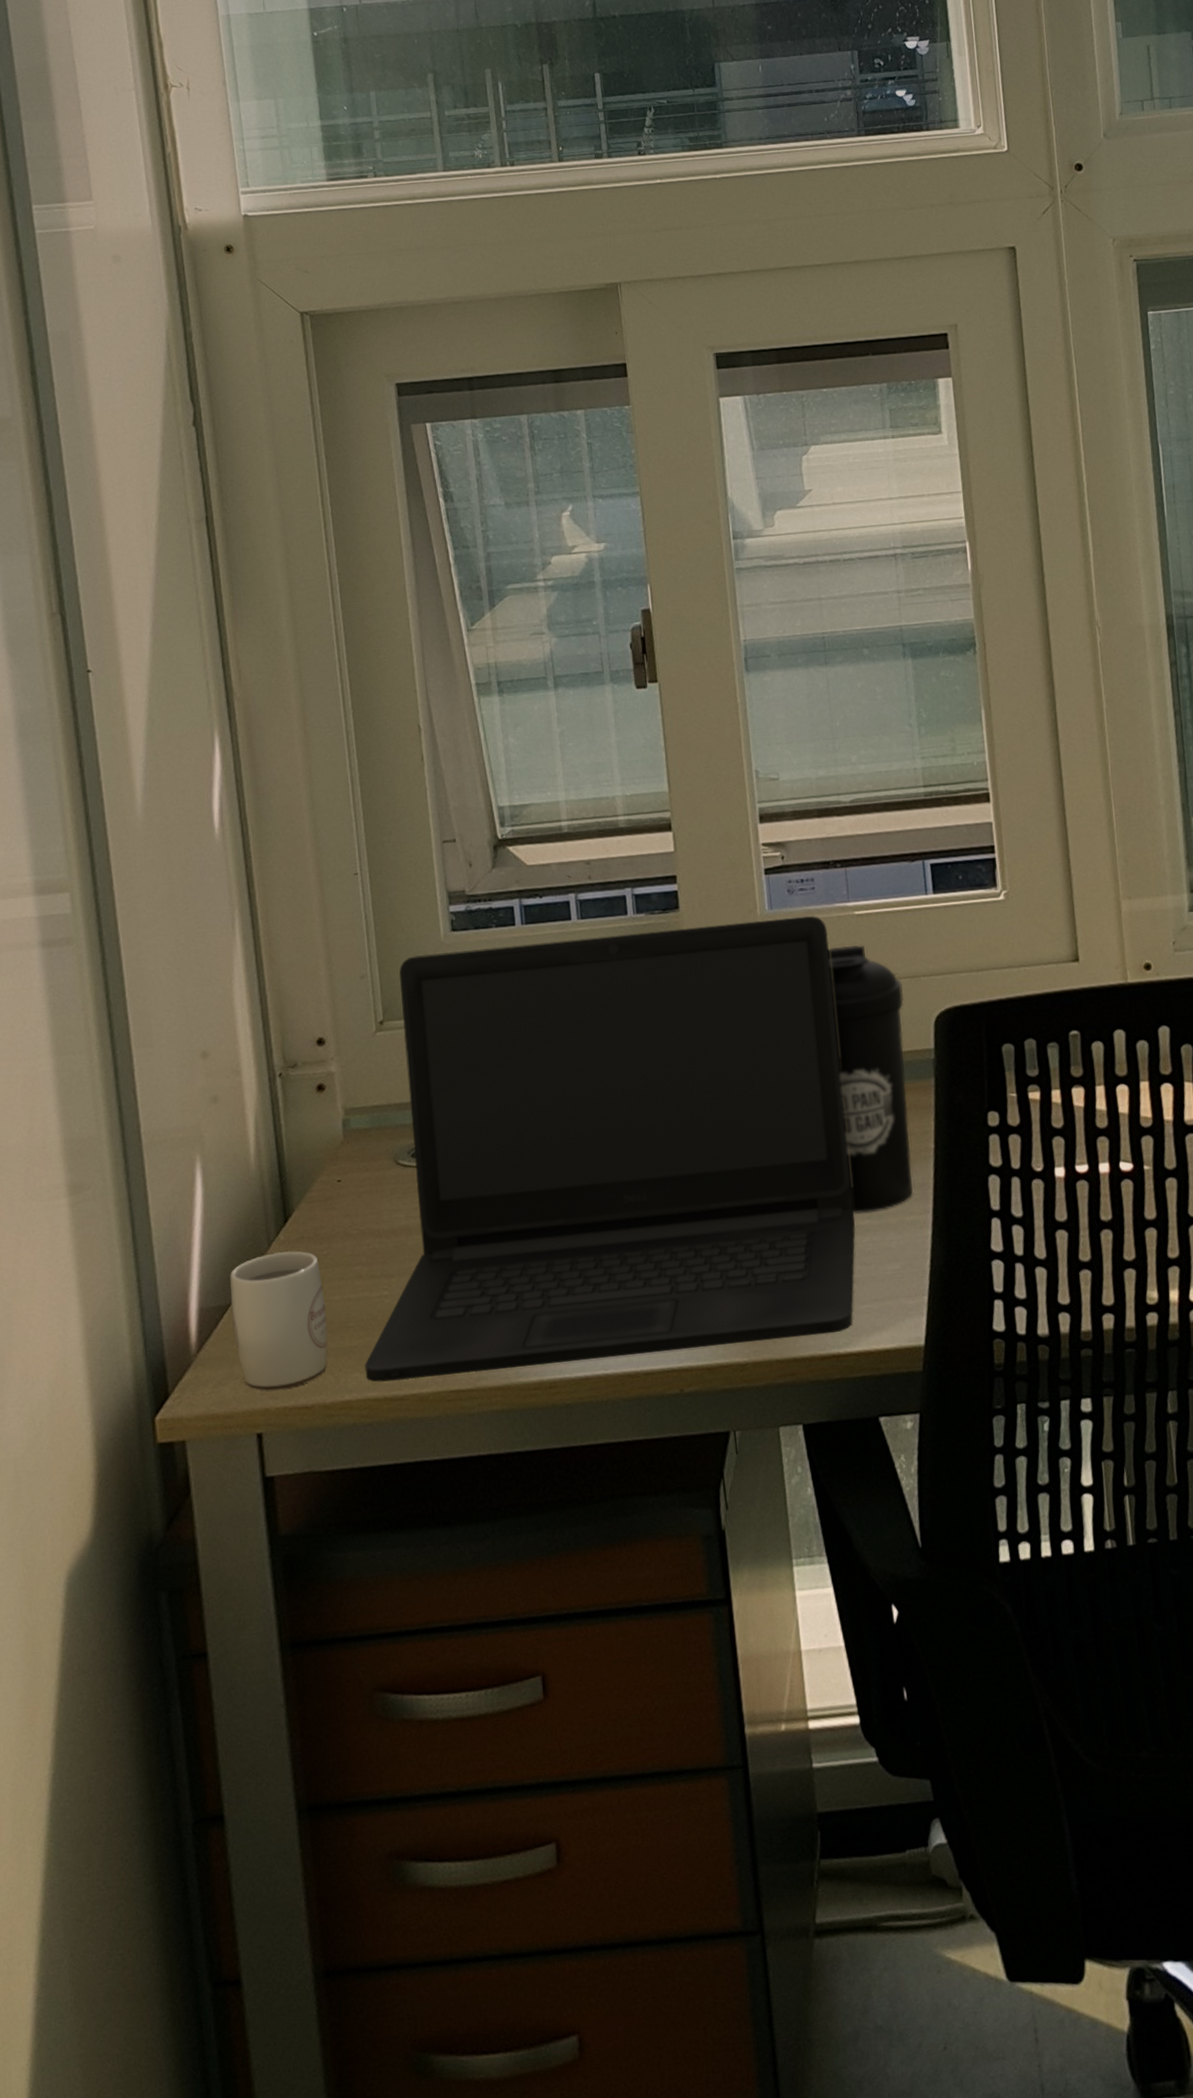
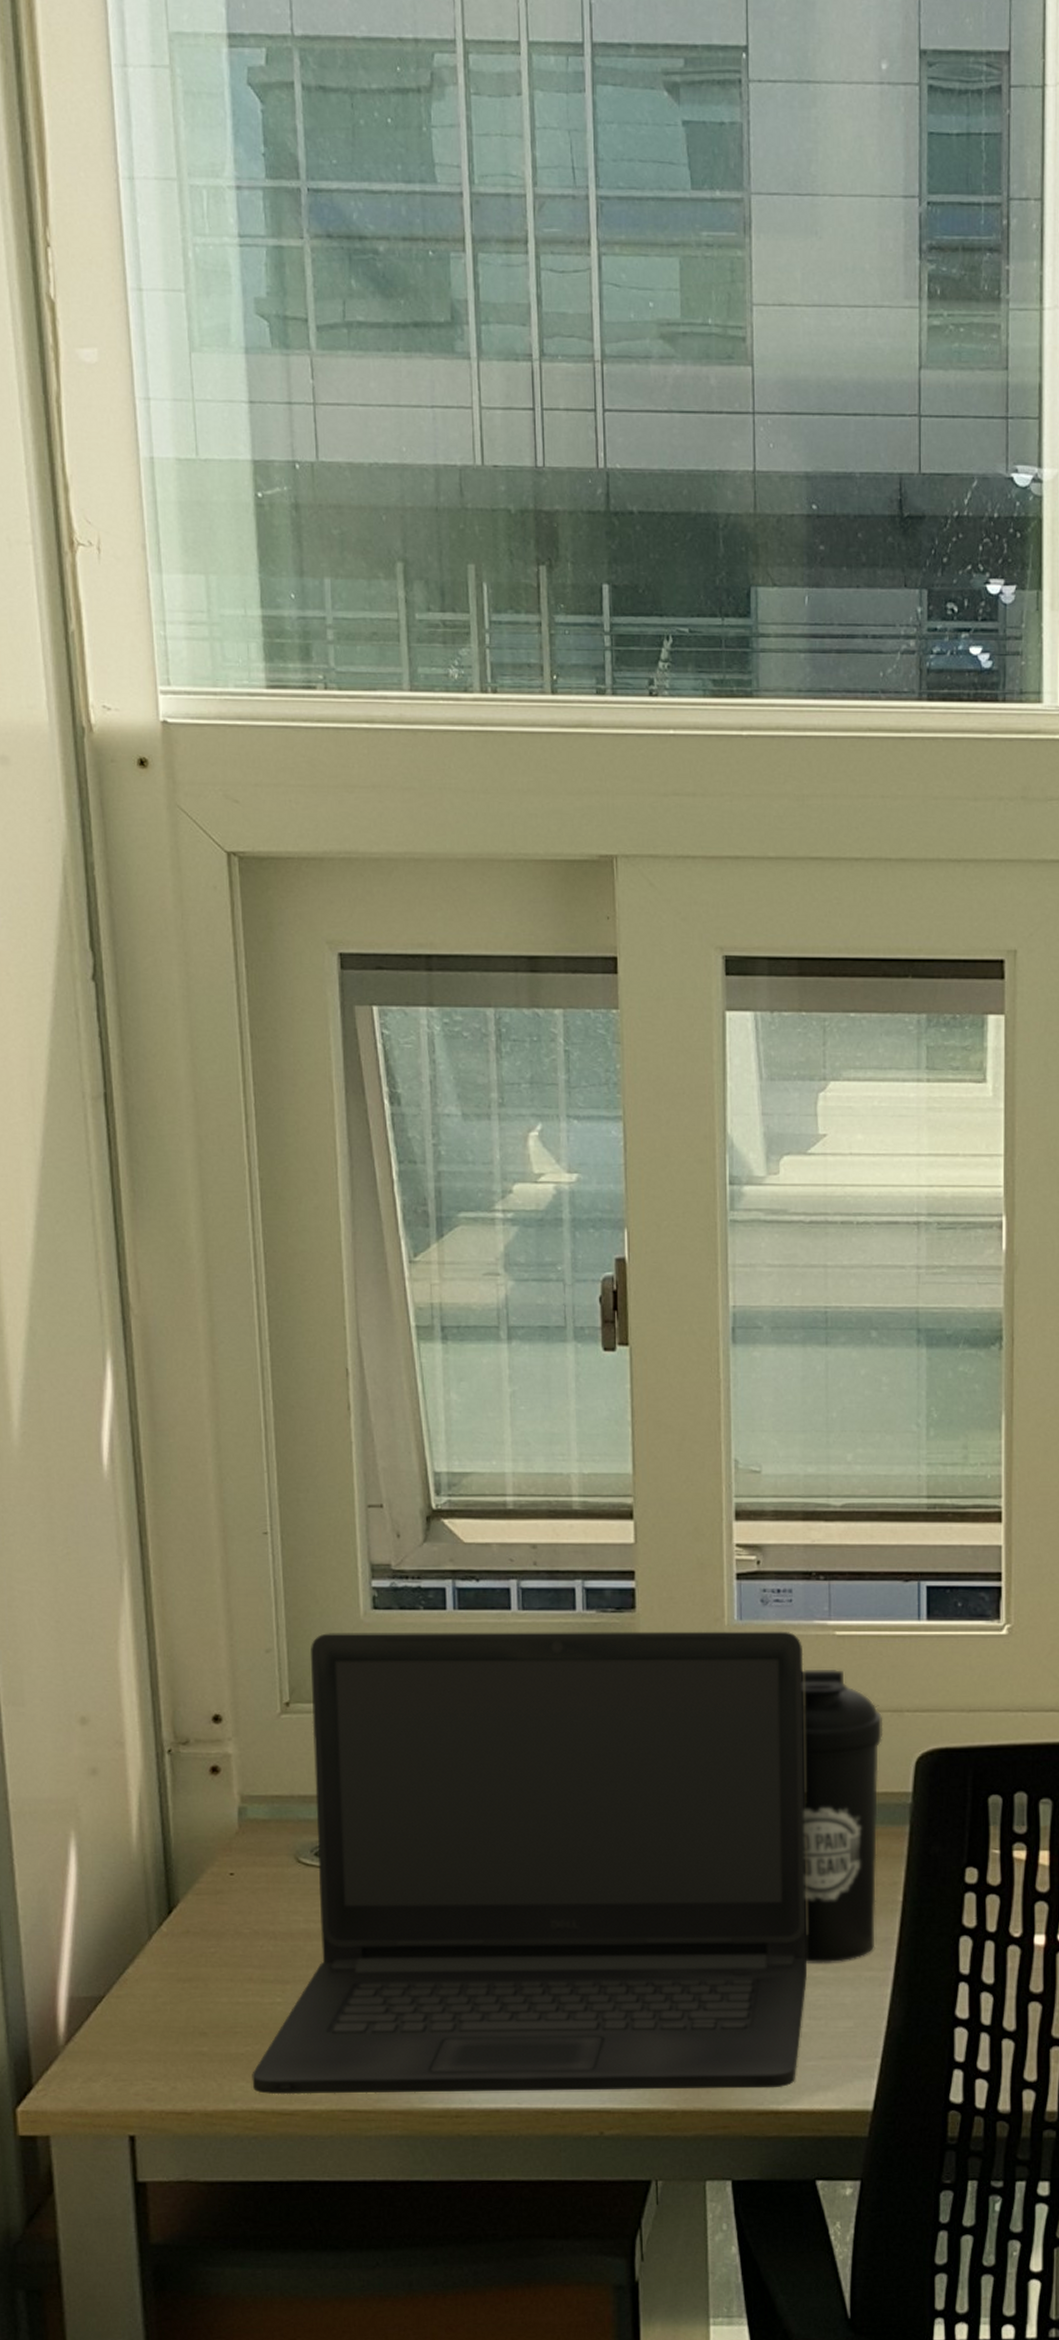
mug: present [230,1251,328,1391] -> none [104,1944,213,2092]

